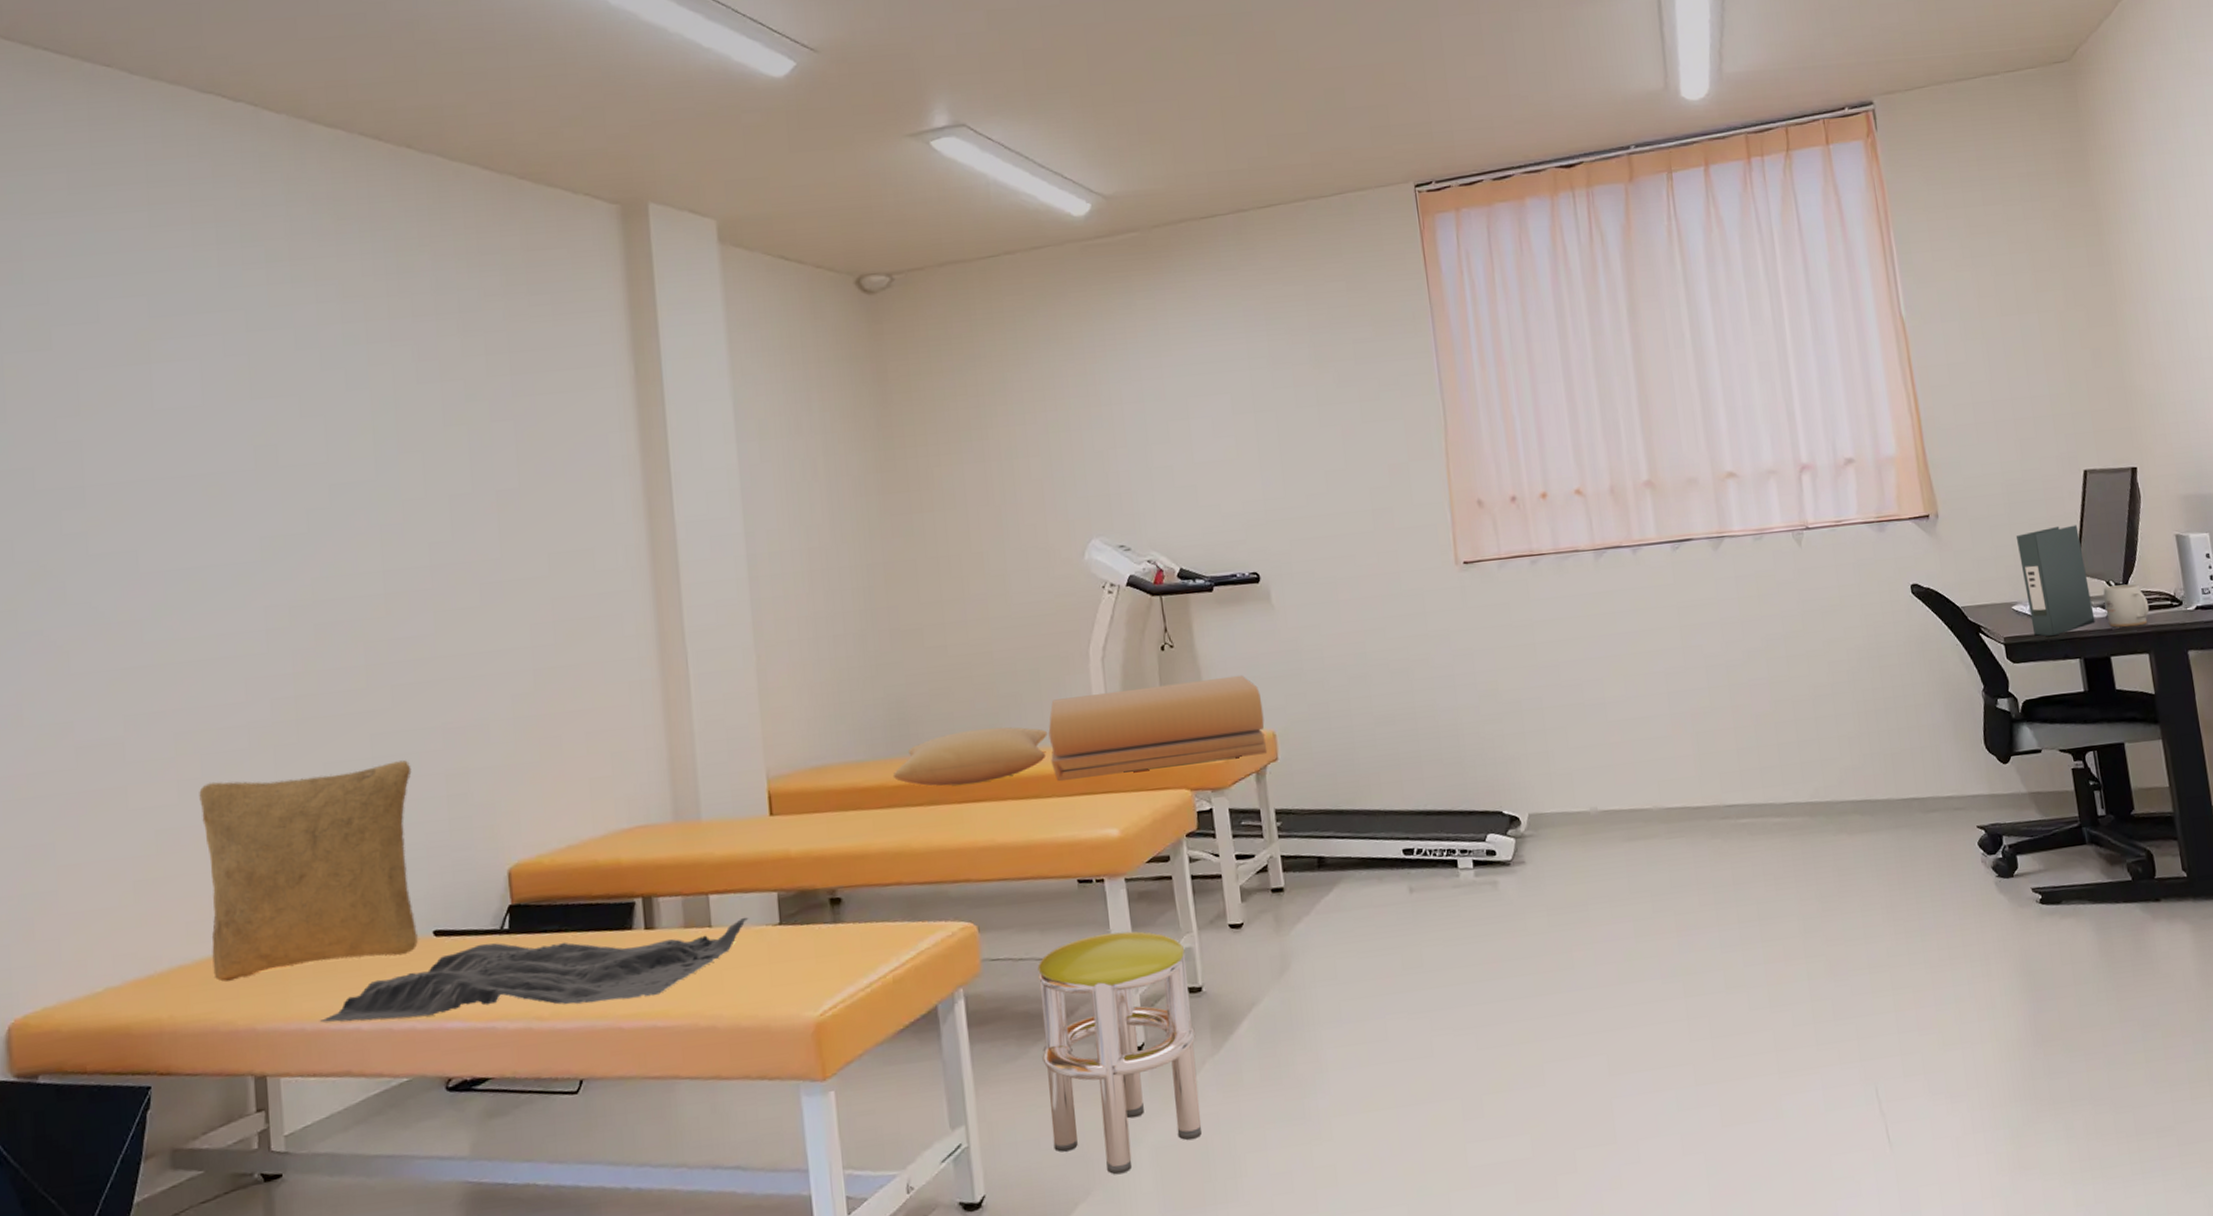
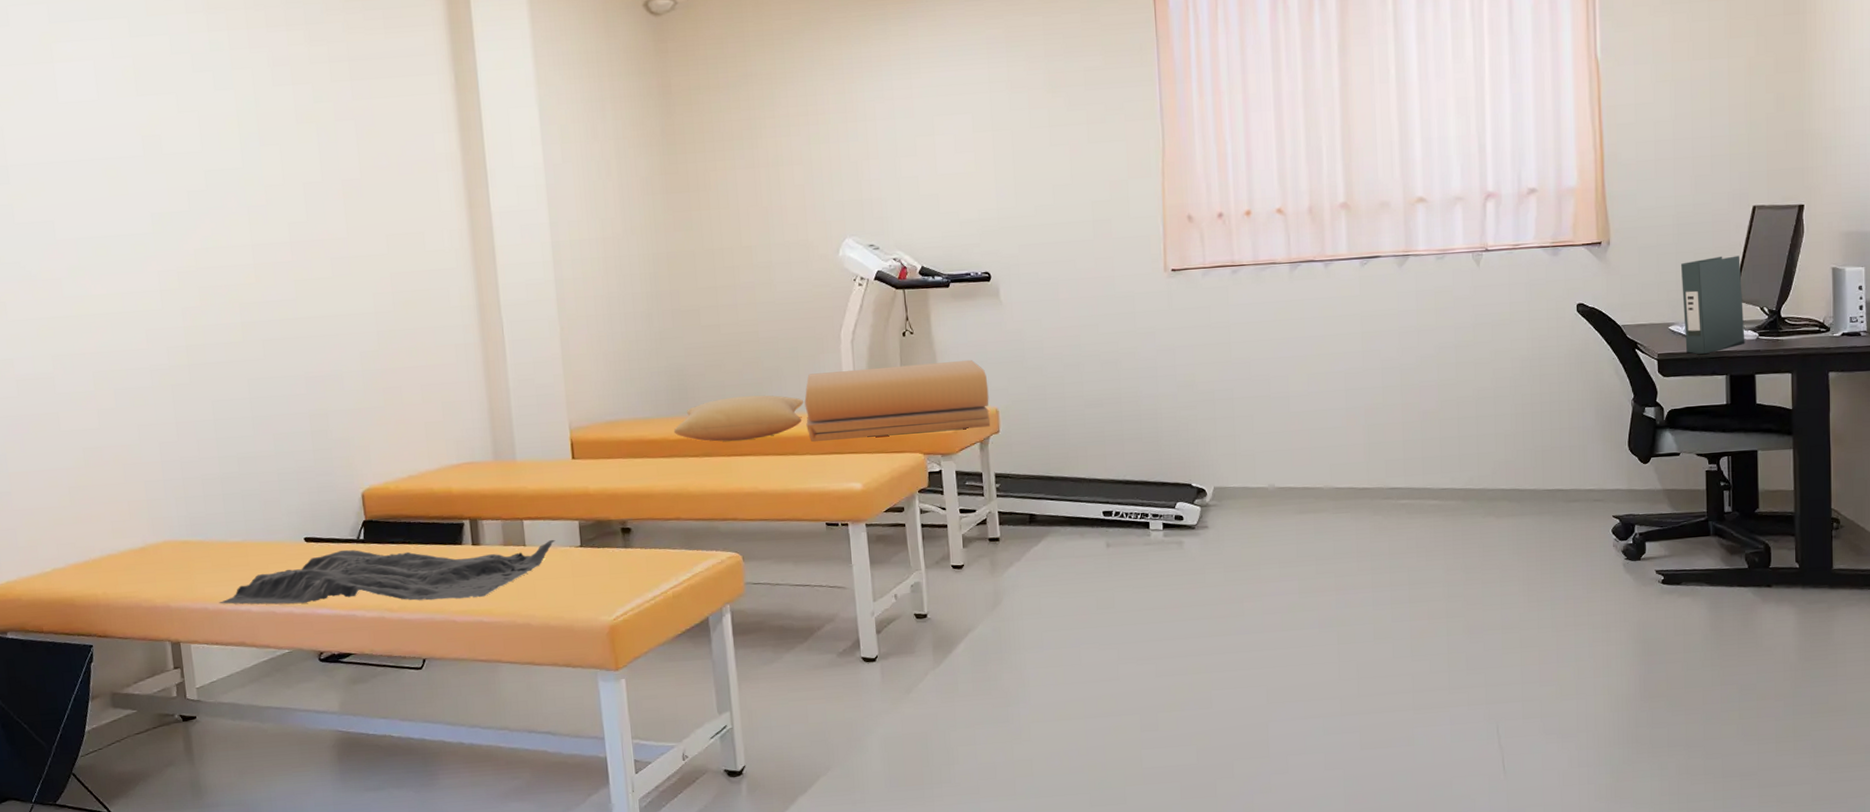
pillow: present [199,760,419,982] -> none [115,401,293,569]
stool: present [1037,931,1201,1175] -> none [791,566,922,756]
mug: present [2103,583,2150,628] -> none [1755,310,1798,349]

